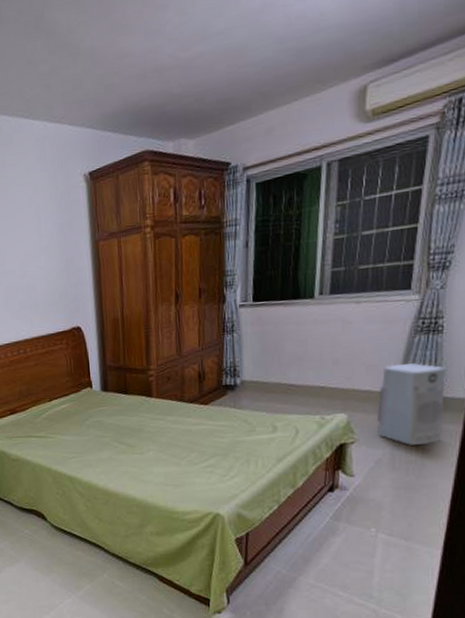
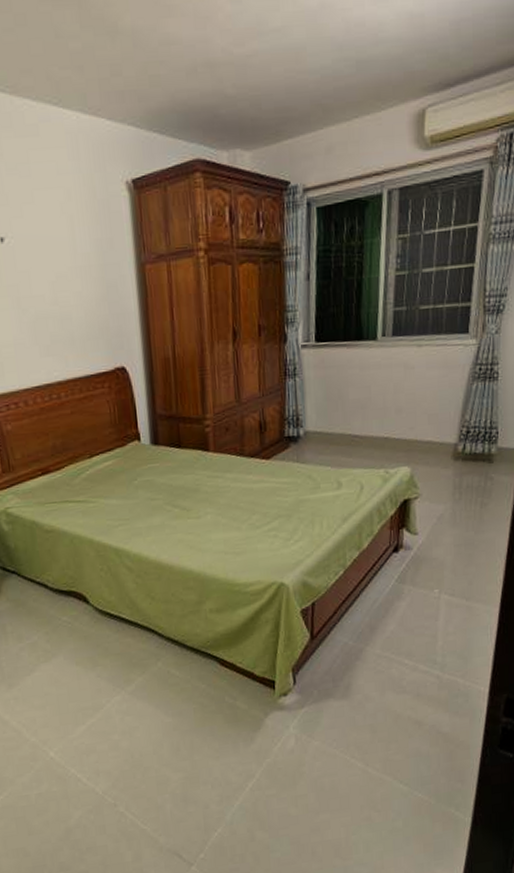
air purifier: present [376,362,447,445] -> none [438,411,502,499]

